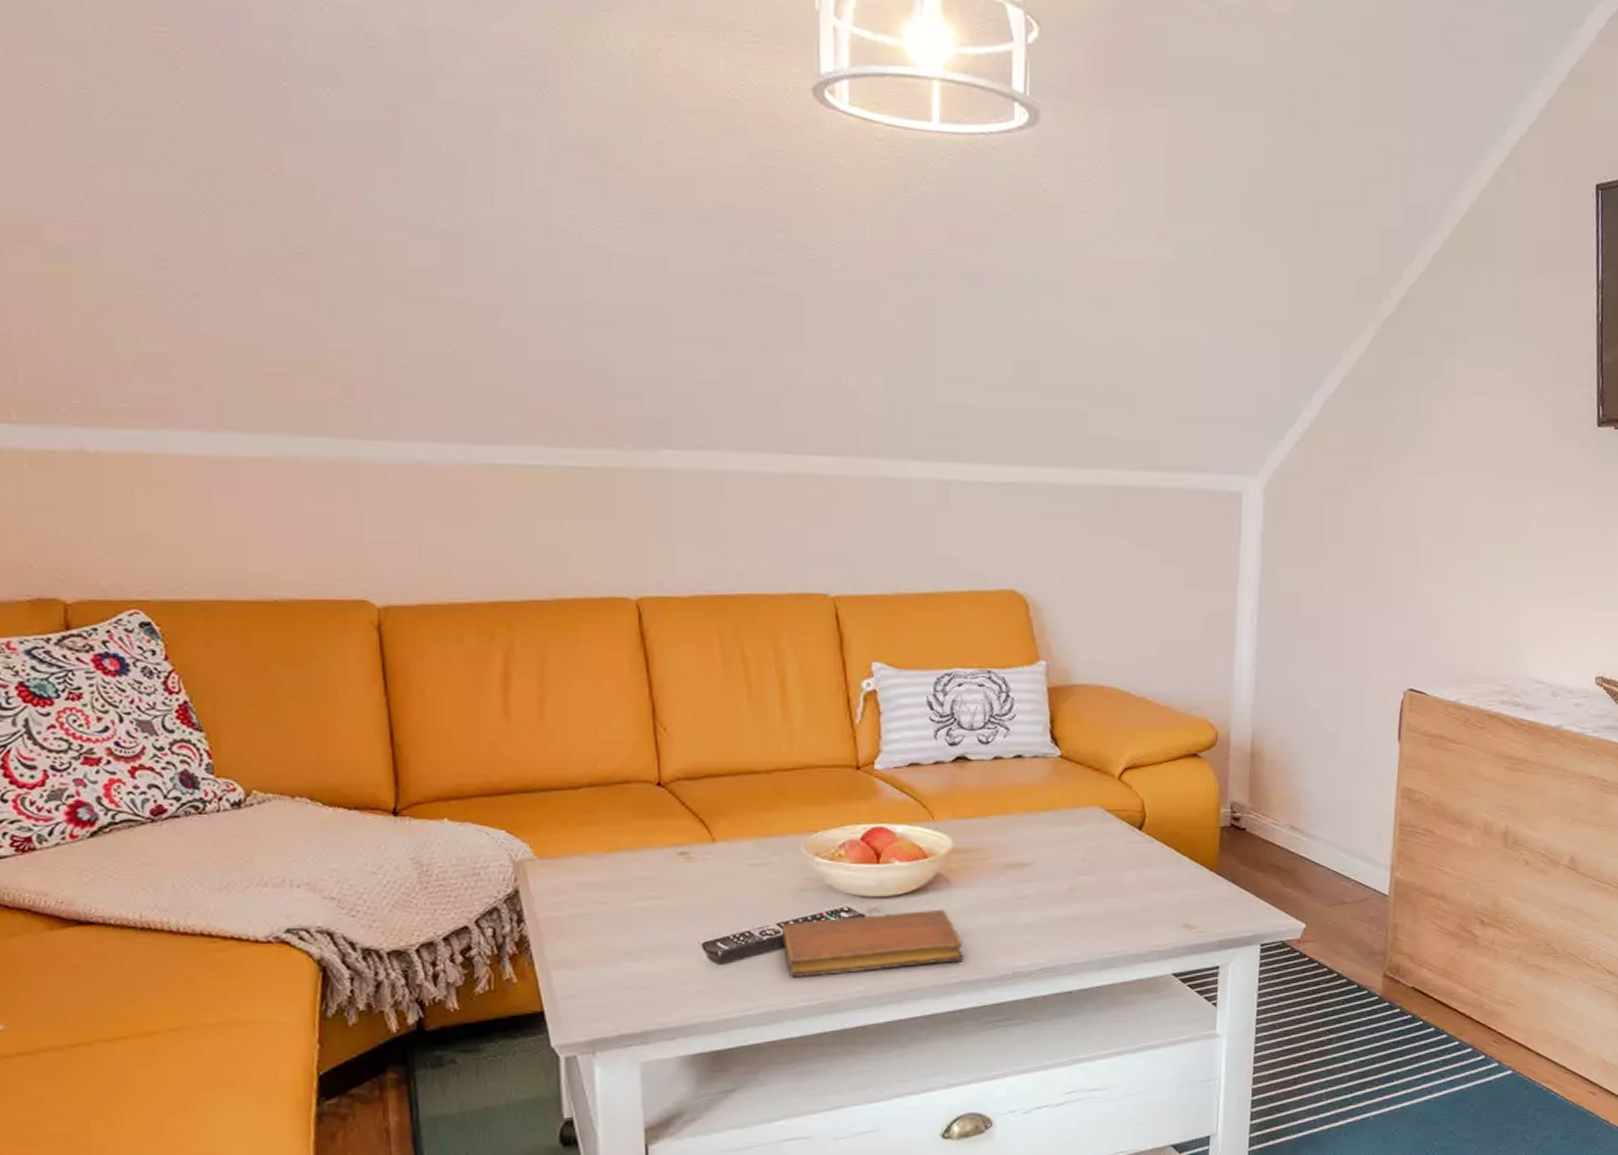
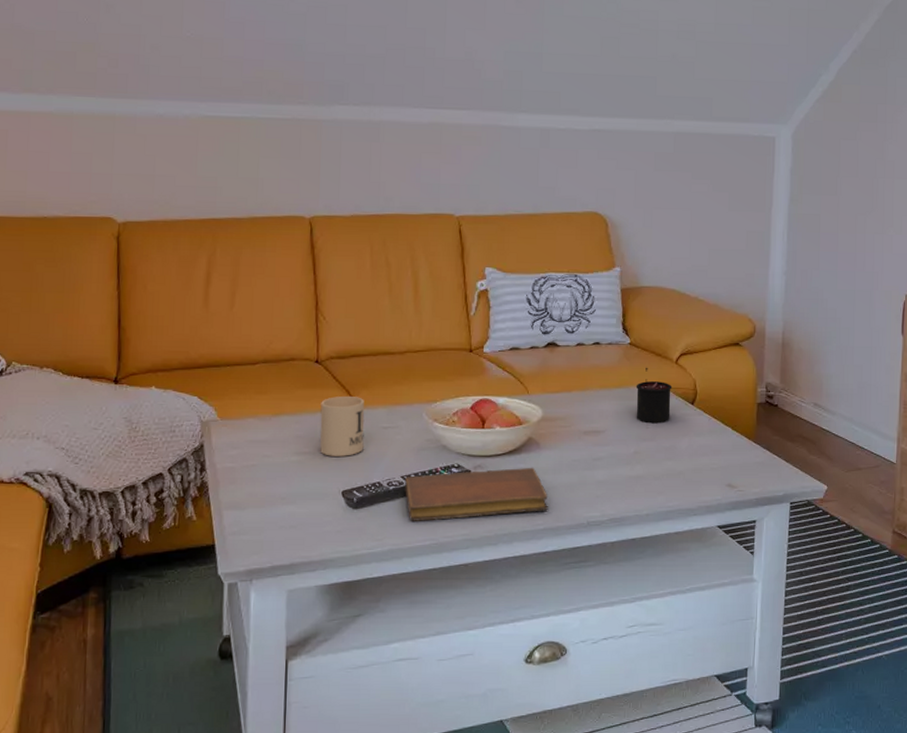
mug: none [668,827,727,901] -> present [320,396,365,456]
candle: none [1069,785,1115,854] -> present [635,367,672,424]

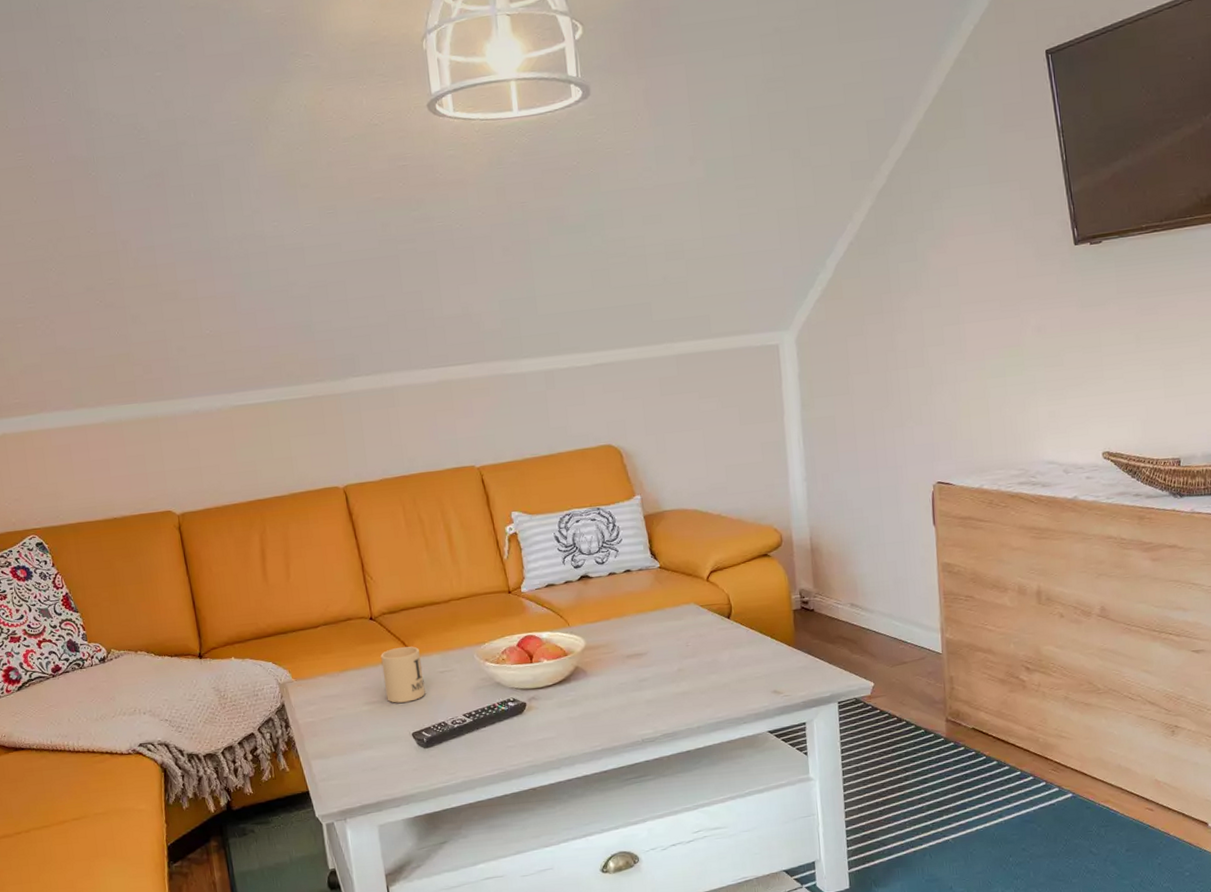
notebook: present [405,467,548,521] -> none [467,693,603,754]
candle: present [635,367,672,424] -> none [670,588,709,642]

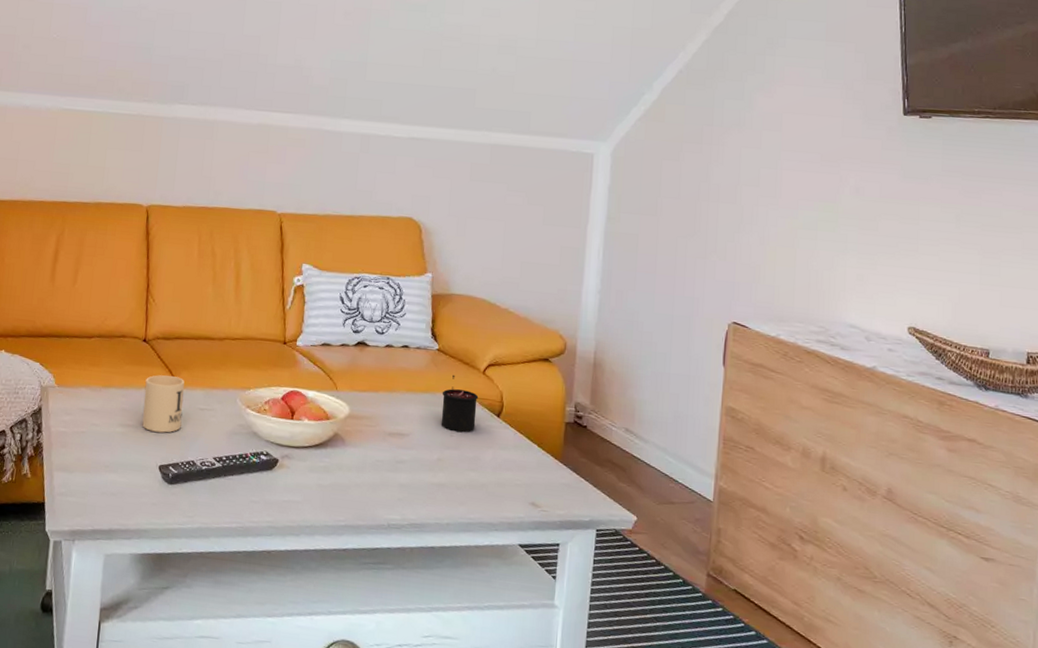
candle: none [670,588,709,642] -> present [441,374,479,433]

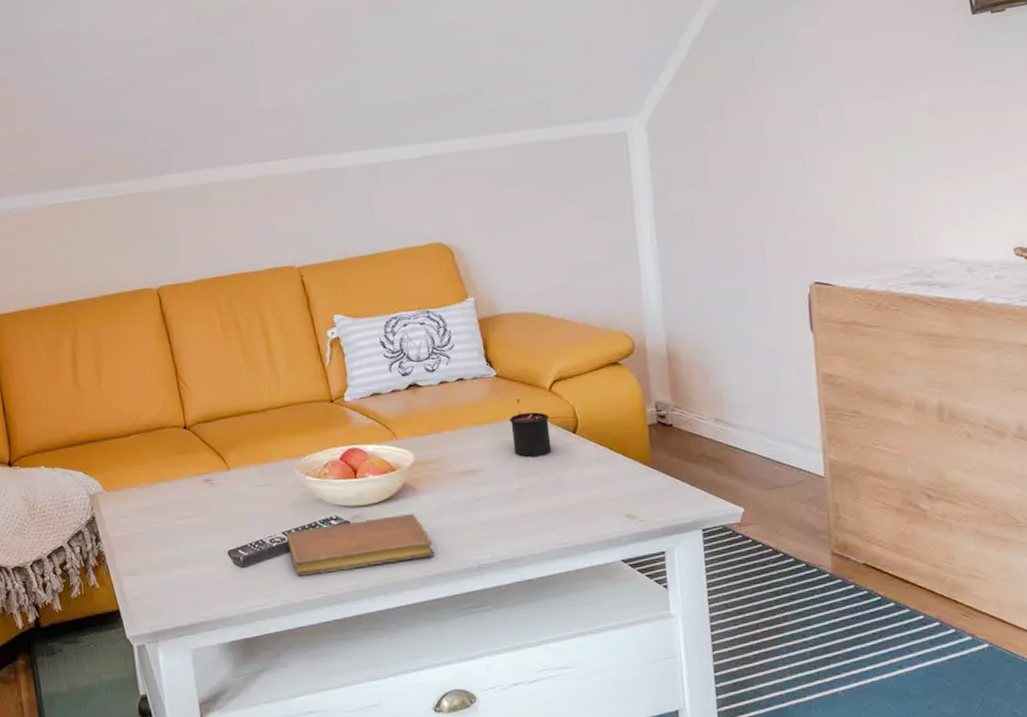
mug: present [142,375,185,433] -> none [195,458,242,518]
notebook: none [216,458,350,508] -> present [286,513,435,576]

